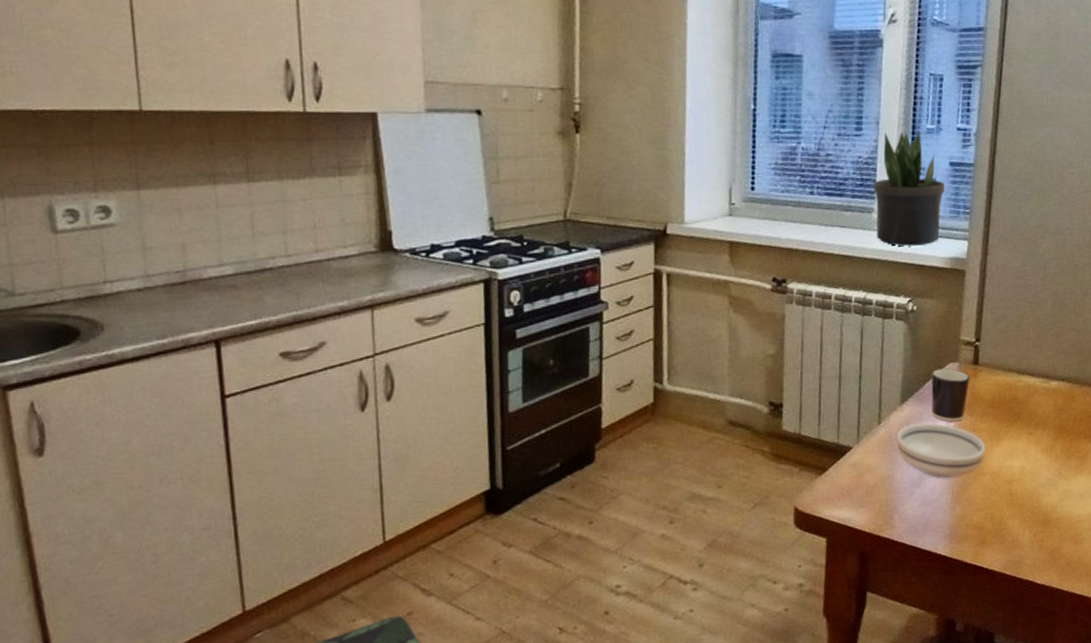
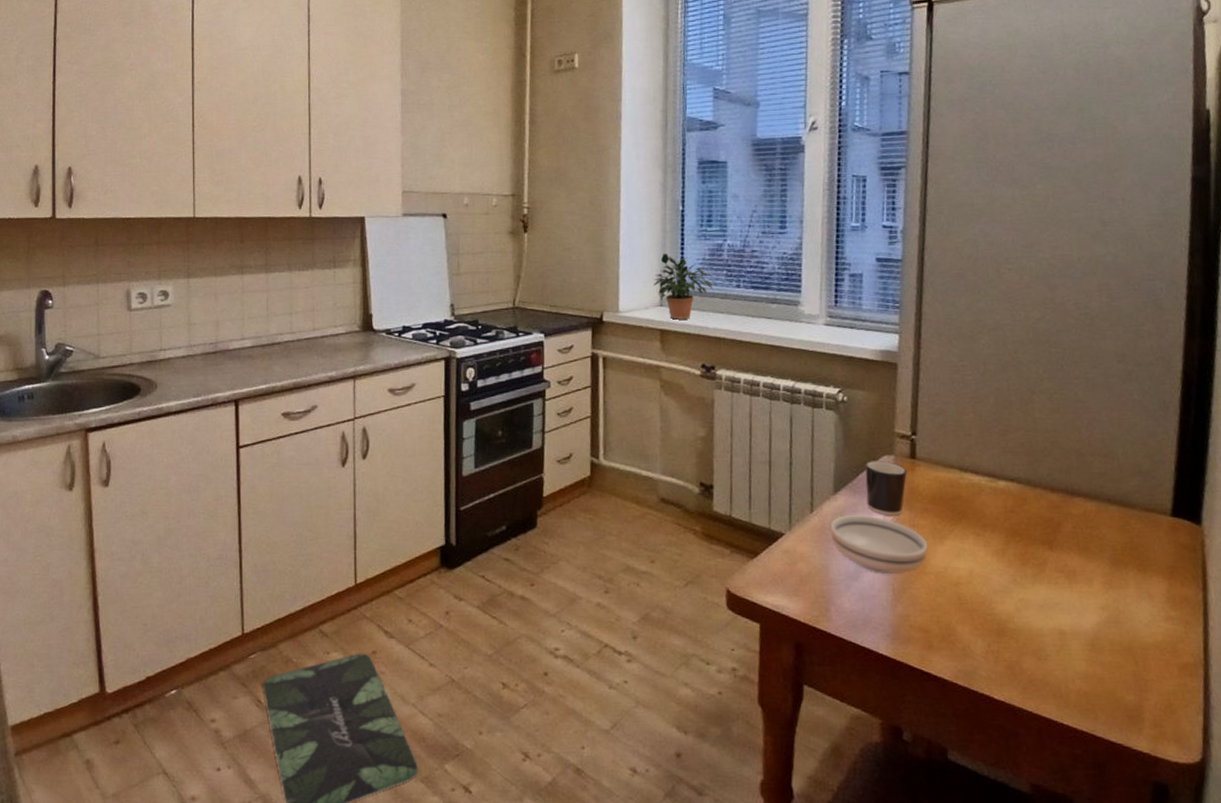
potted plant: none [721,157,786,231] -> present [653,253,713,320]
planter: present [873,131,945,247] -> none [798,229,872,338]

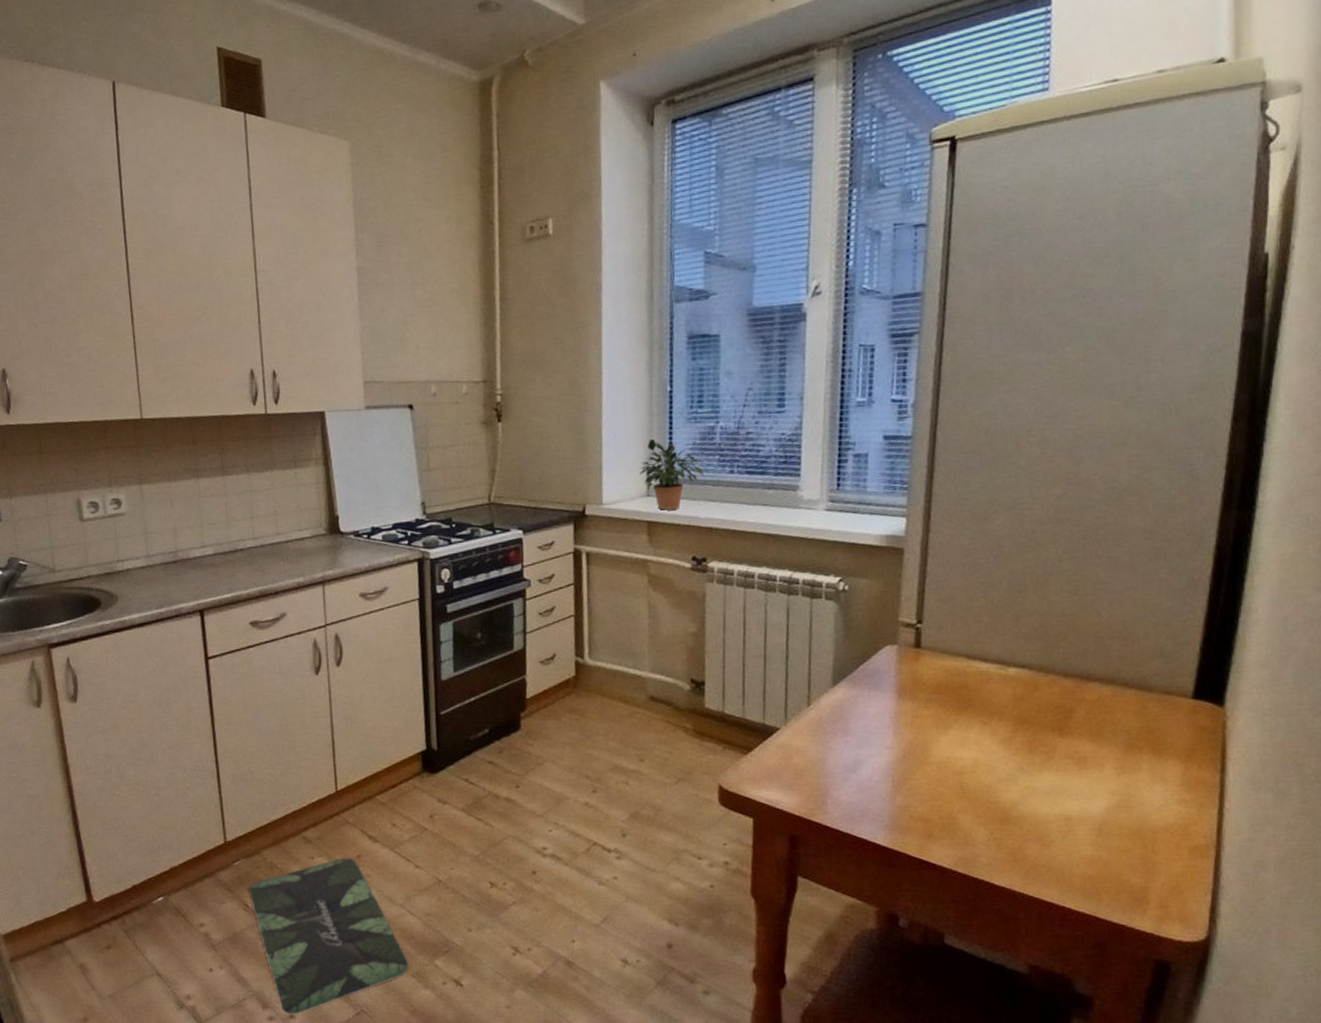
bowl: present [831,514,928,575] -> none [829,706,931,767]
mug: present [865,460,908,516] -> none [866,651,912,707]

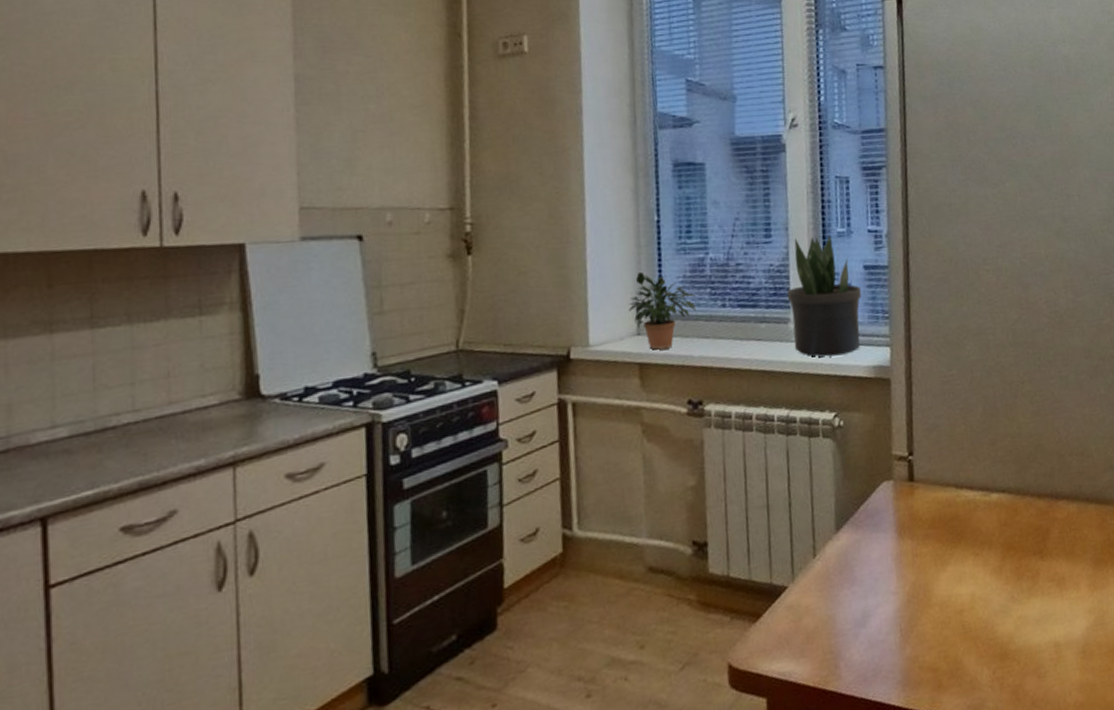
planter: none [797,405,878,525] -> present [787,235,861,358]

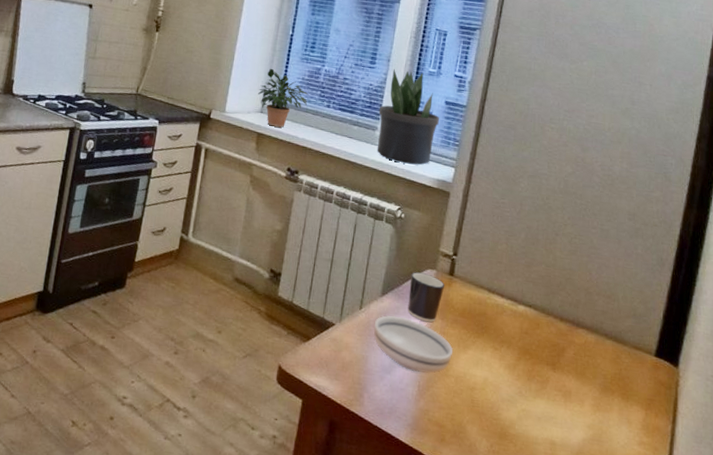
bowl: none [835,550,932,615] -> present [374,315,454,373]
mug: none [865,487,907,549] -> present [407,272,445,323]

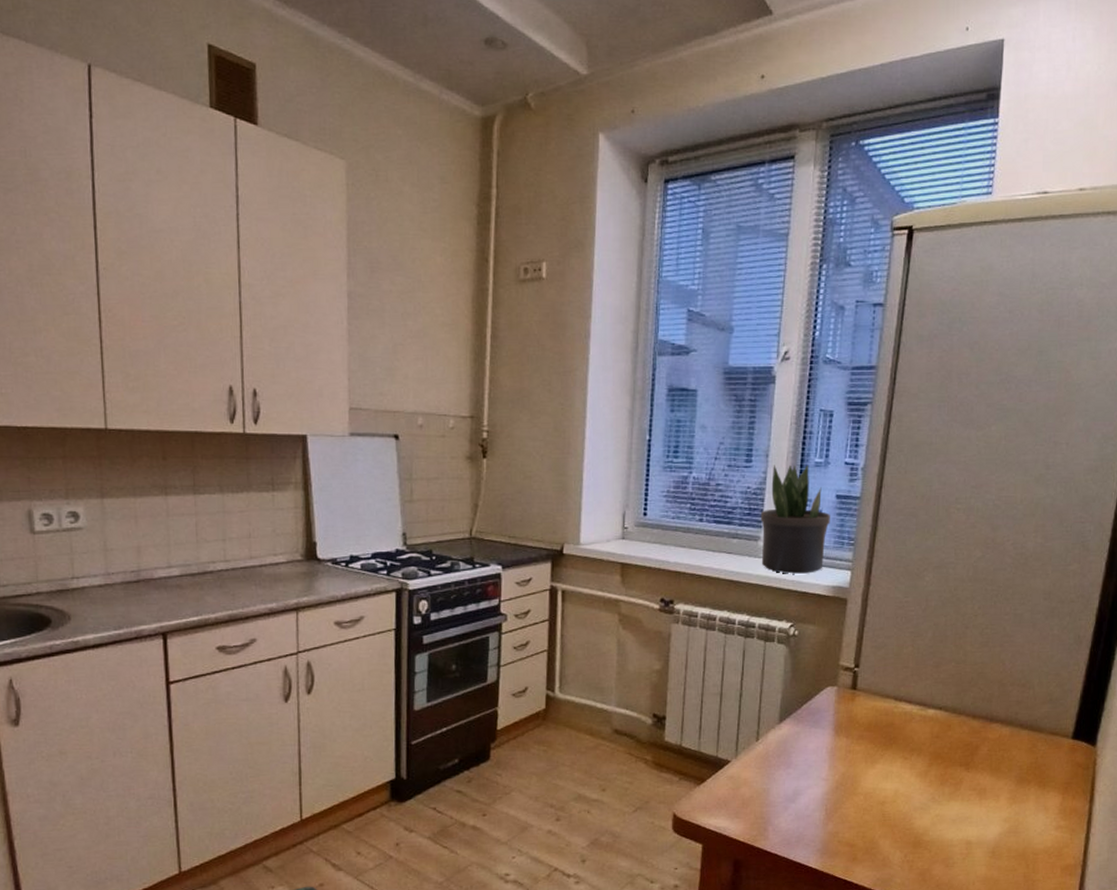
potted plant: present [257,68,309,128] -> none [615,484,677,553]
bowl: present [374,315,454,373] -> none [774,741,861,797]
mug: present [407,272,445,323] -> none [809,691,848,743]

